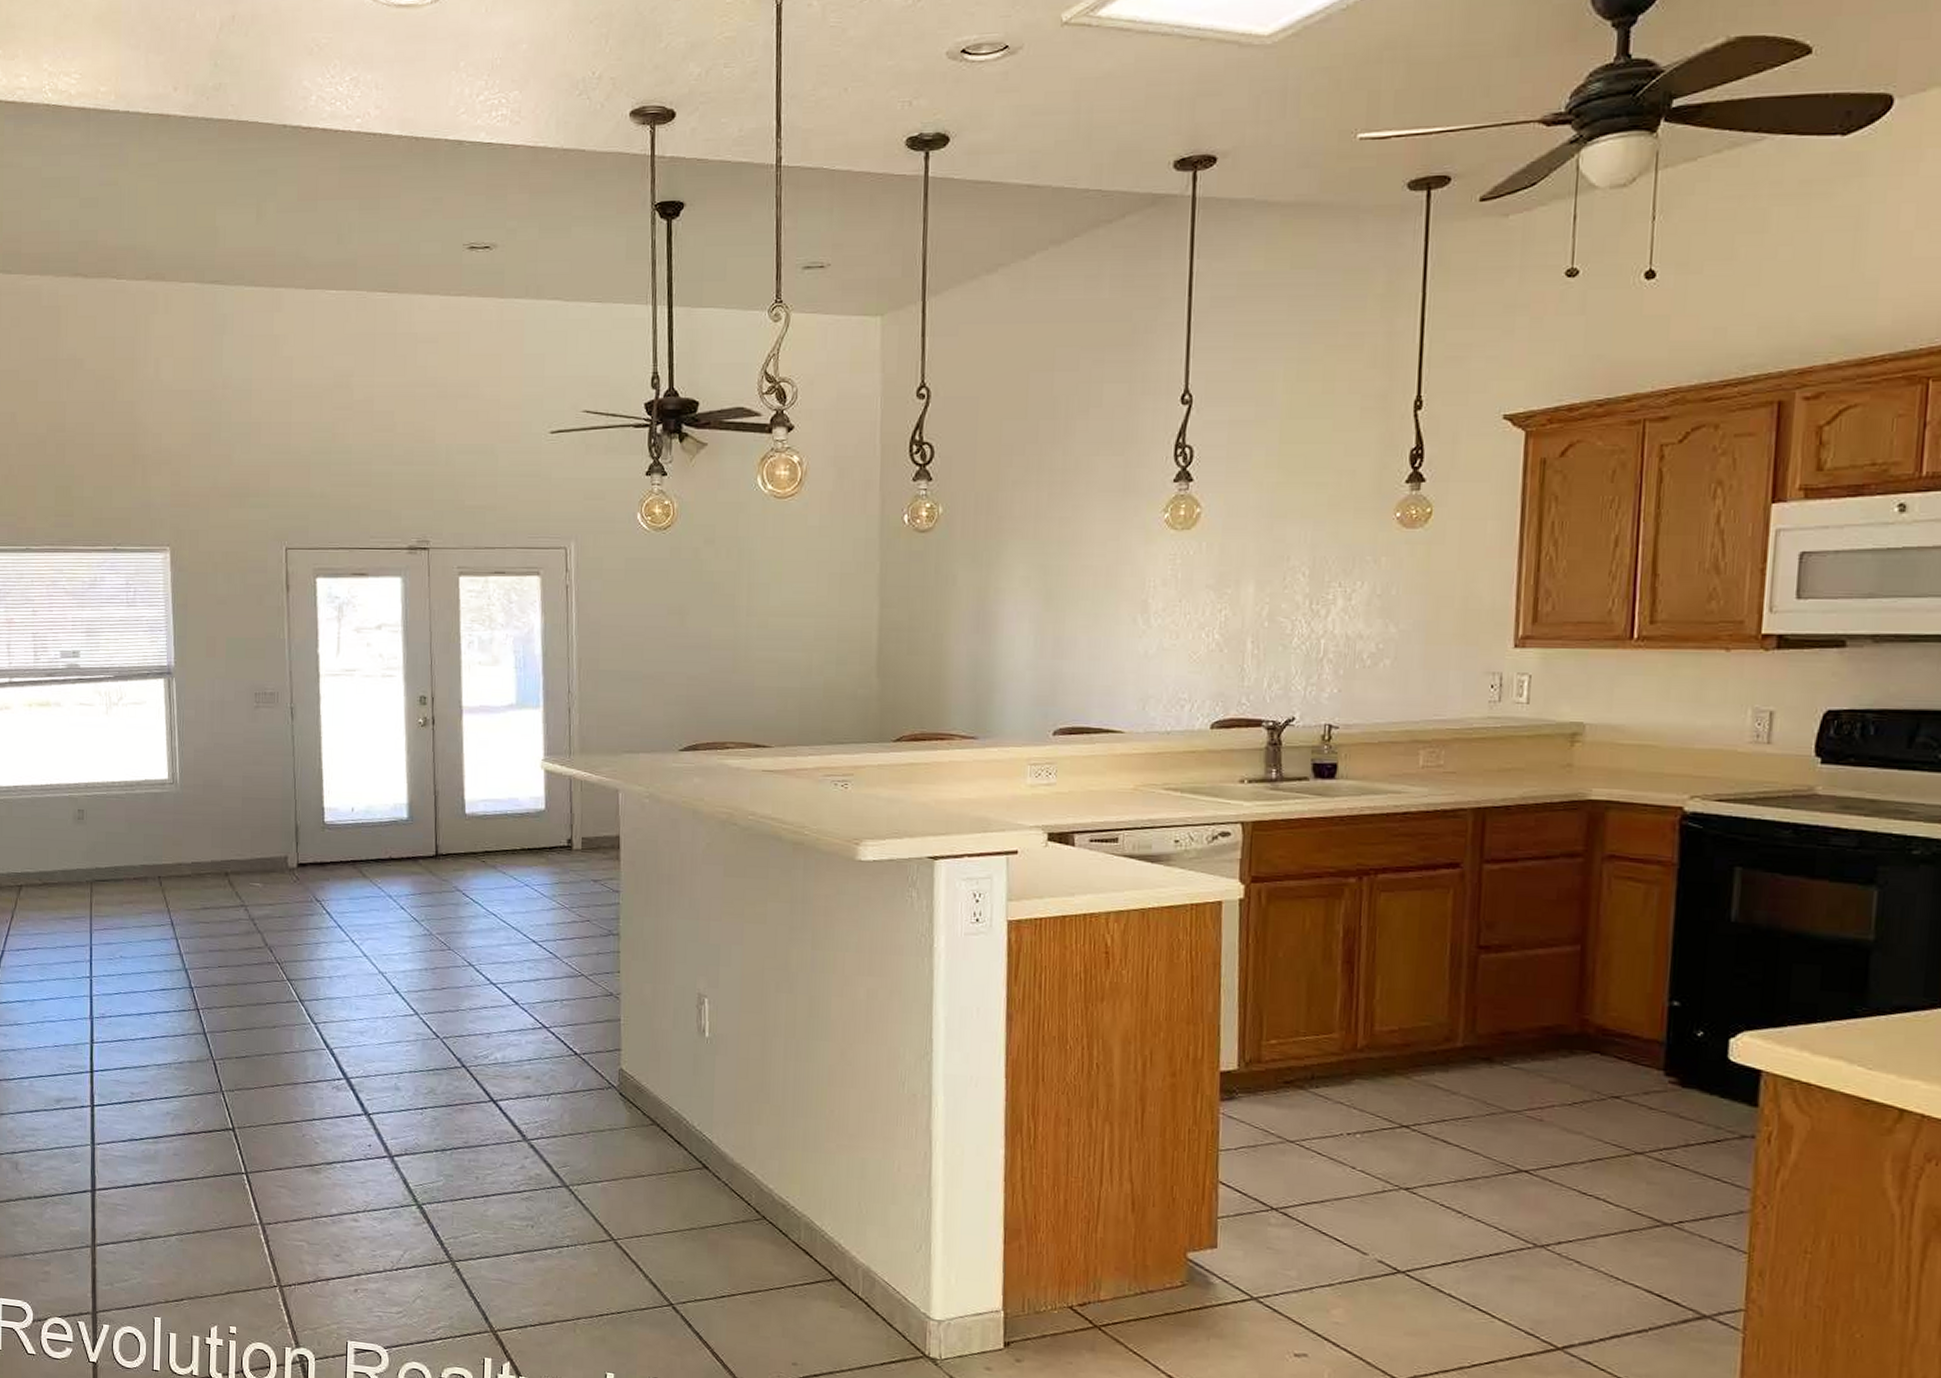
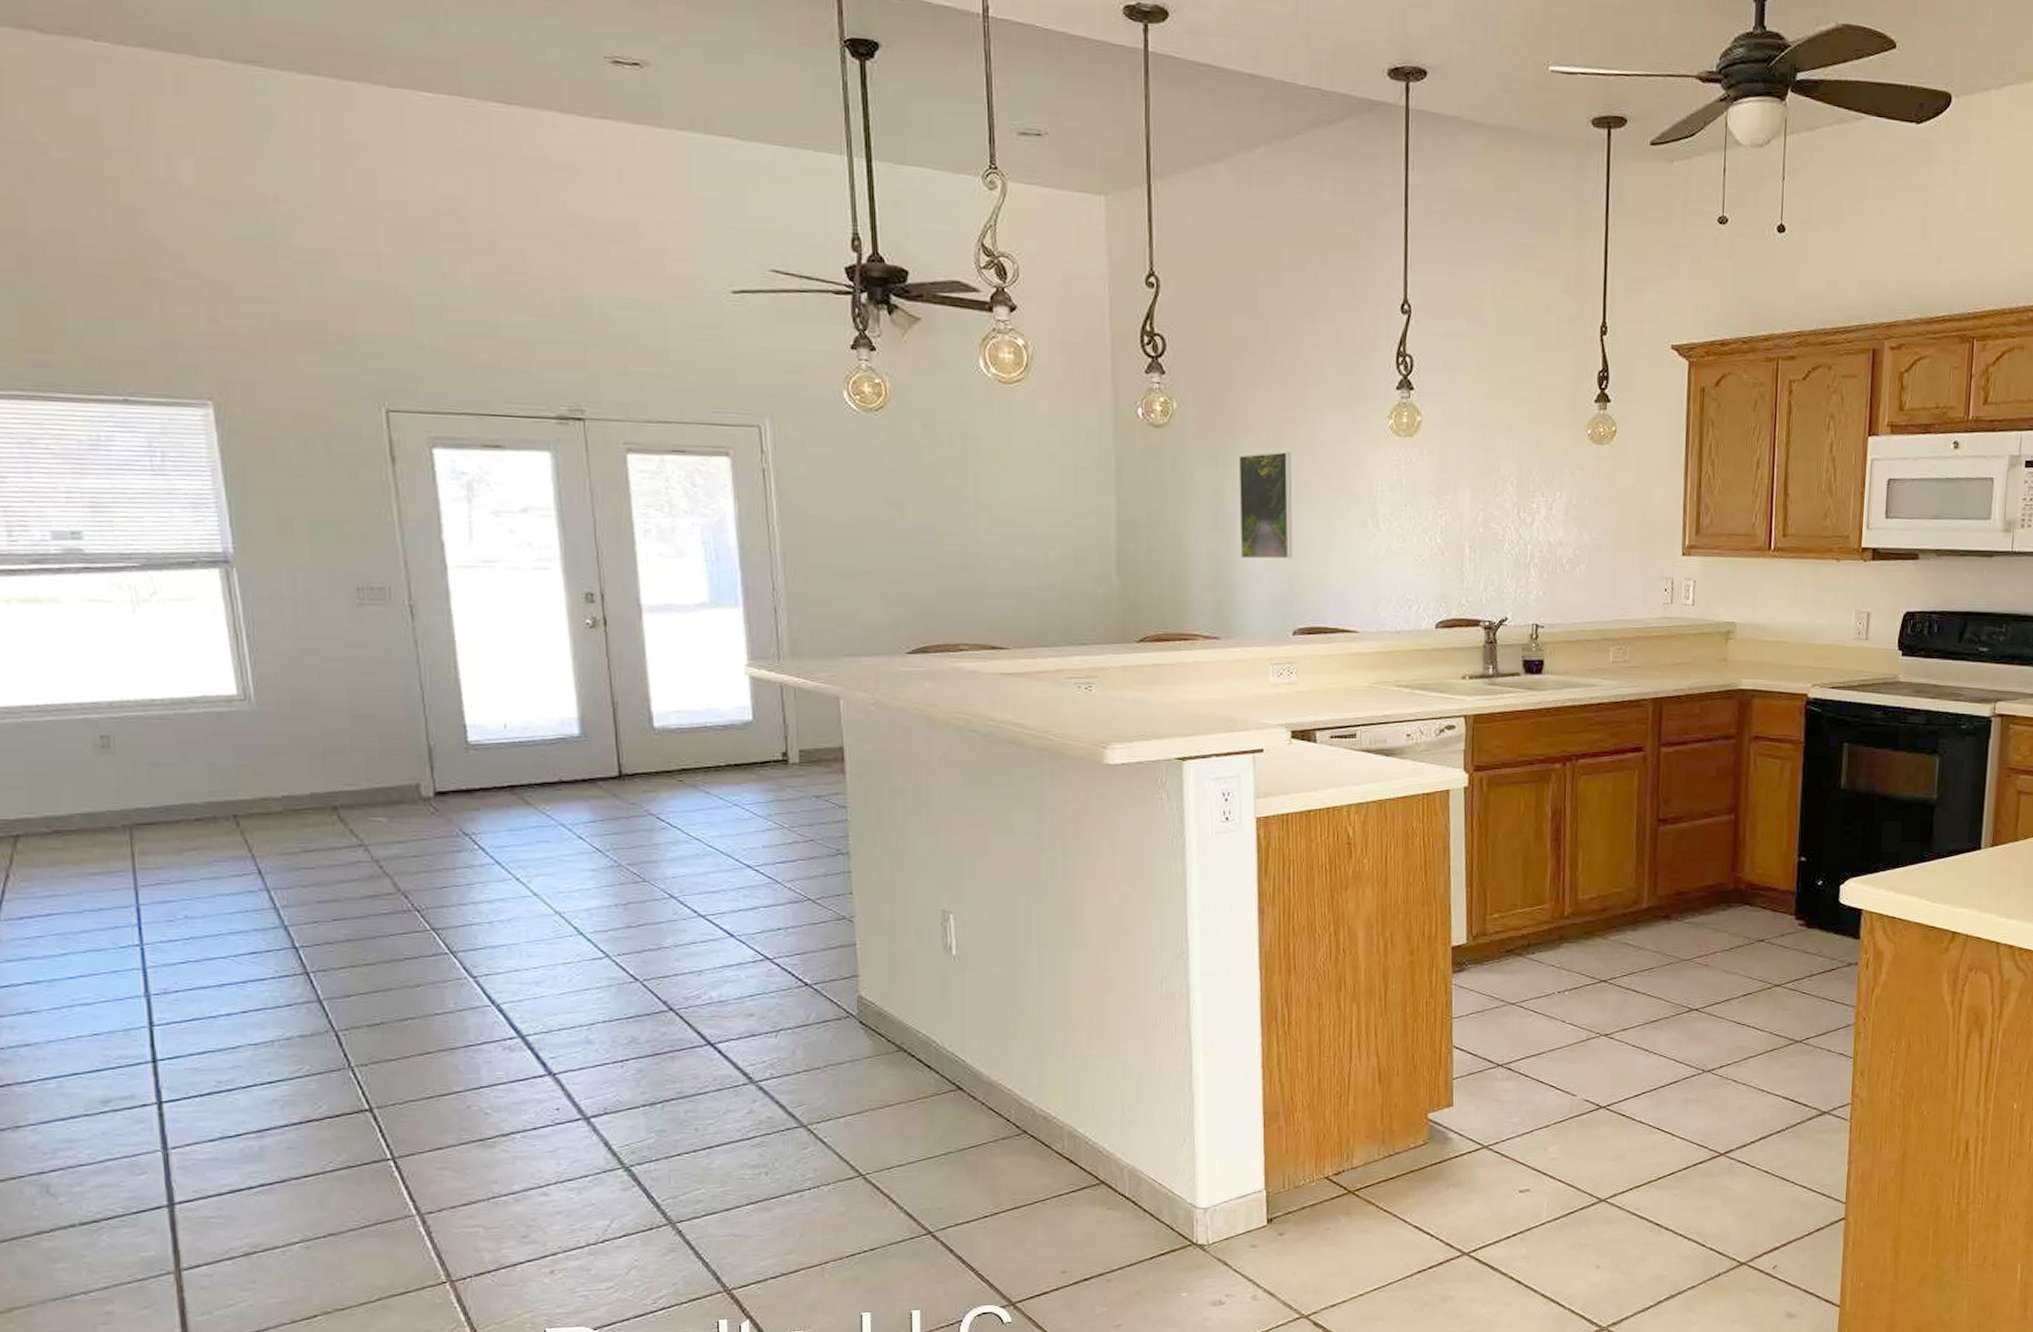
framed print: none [1001,551,1058,659] -> present [1238,452,1293,559]

